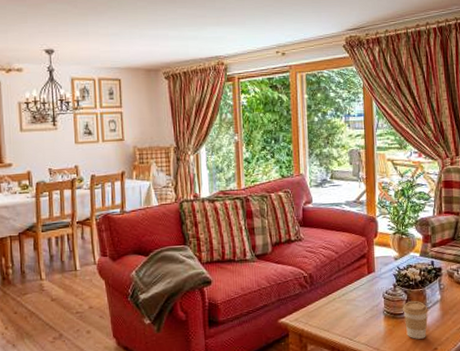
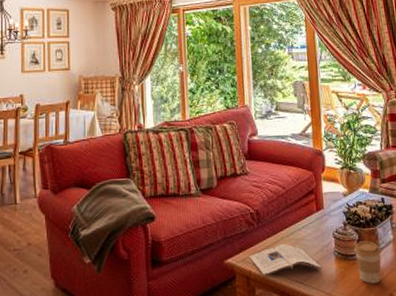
magazine: none [301,305,371,334] -> present [248,244,322,277]

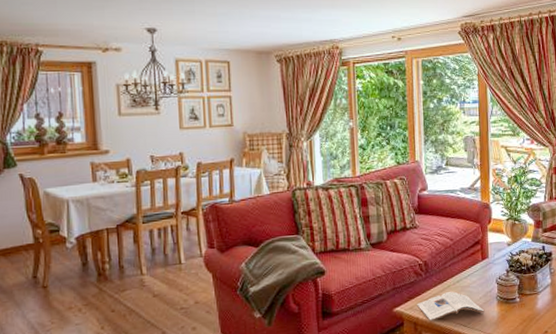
coffee cup: present [354,241,381,284] -> none [515,285,539,323]

